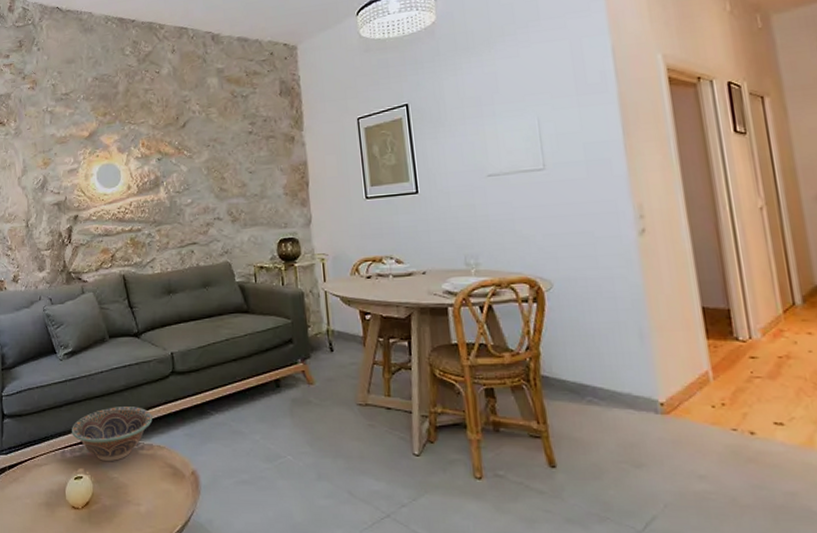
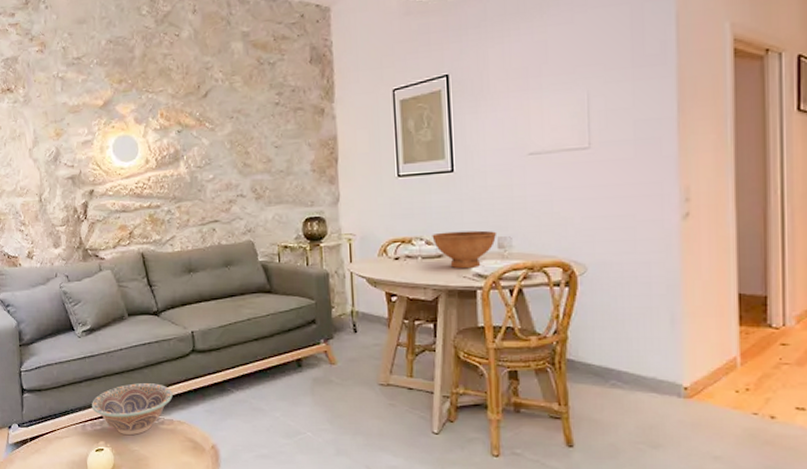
bowl: none [401,248,464,287] -> present [432,230,497,269]

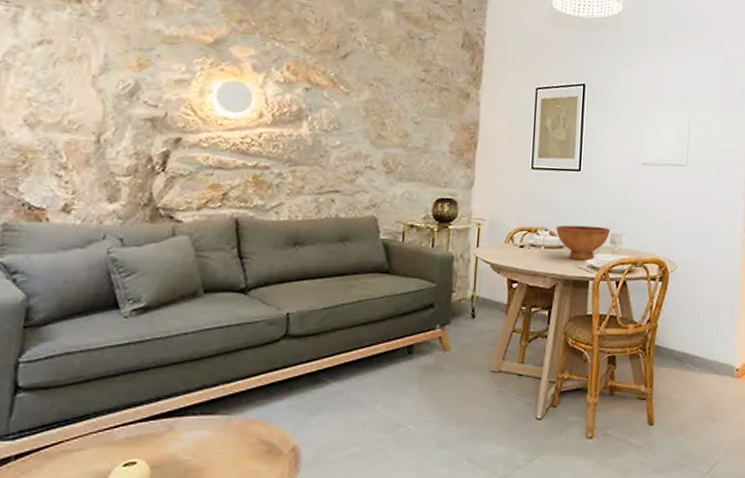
decorative bowl: present [91,383,173,436] -> none [127,375,250,442]

